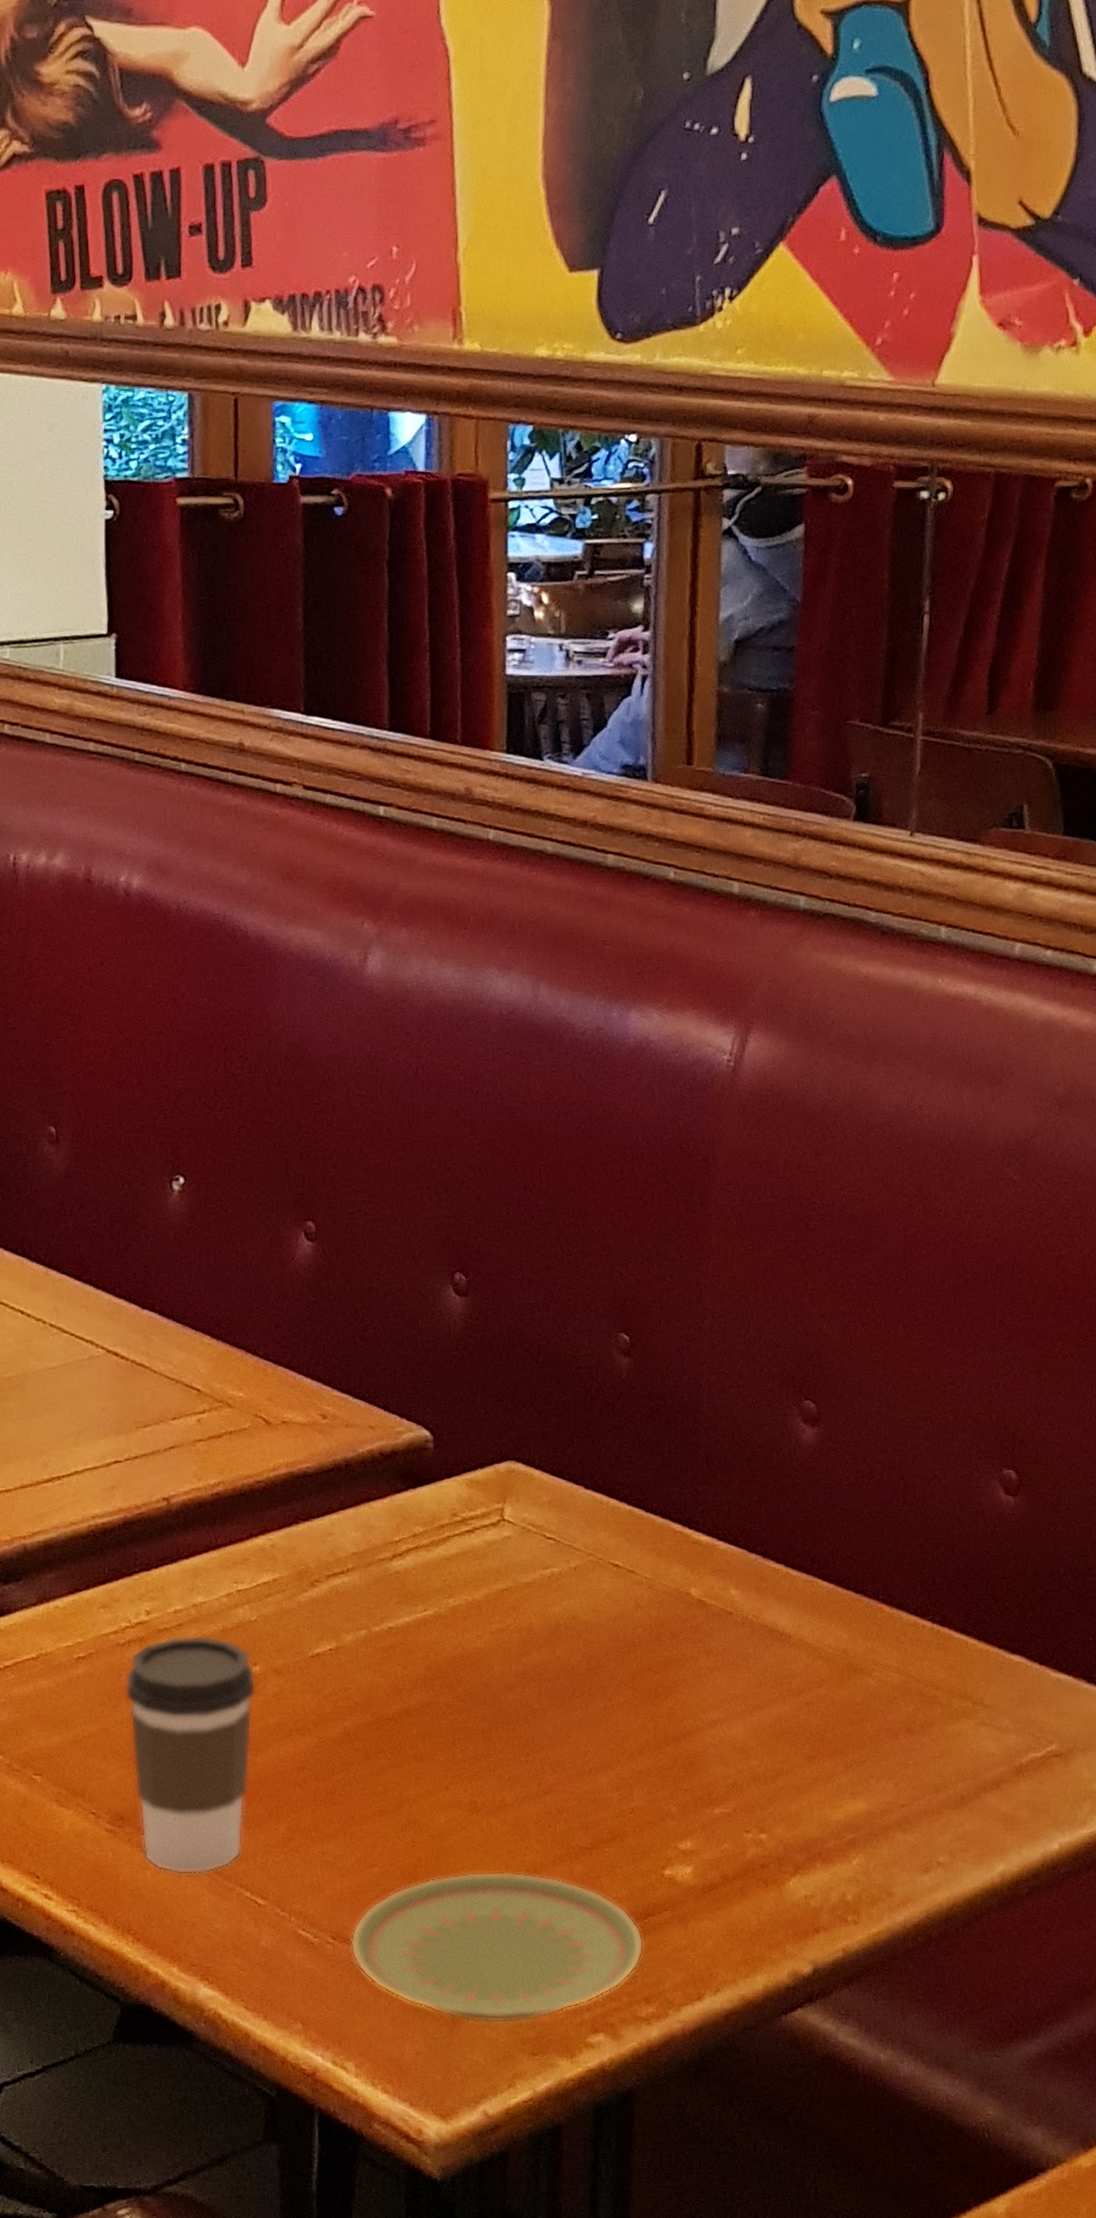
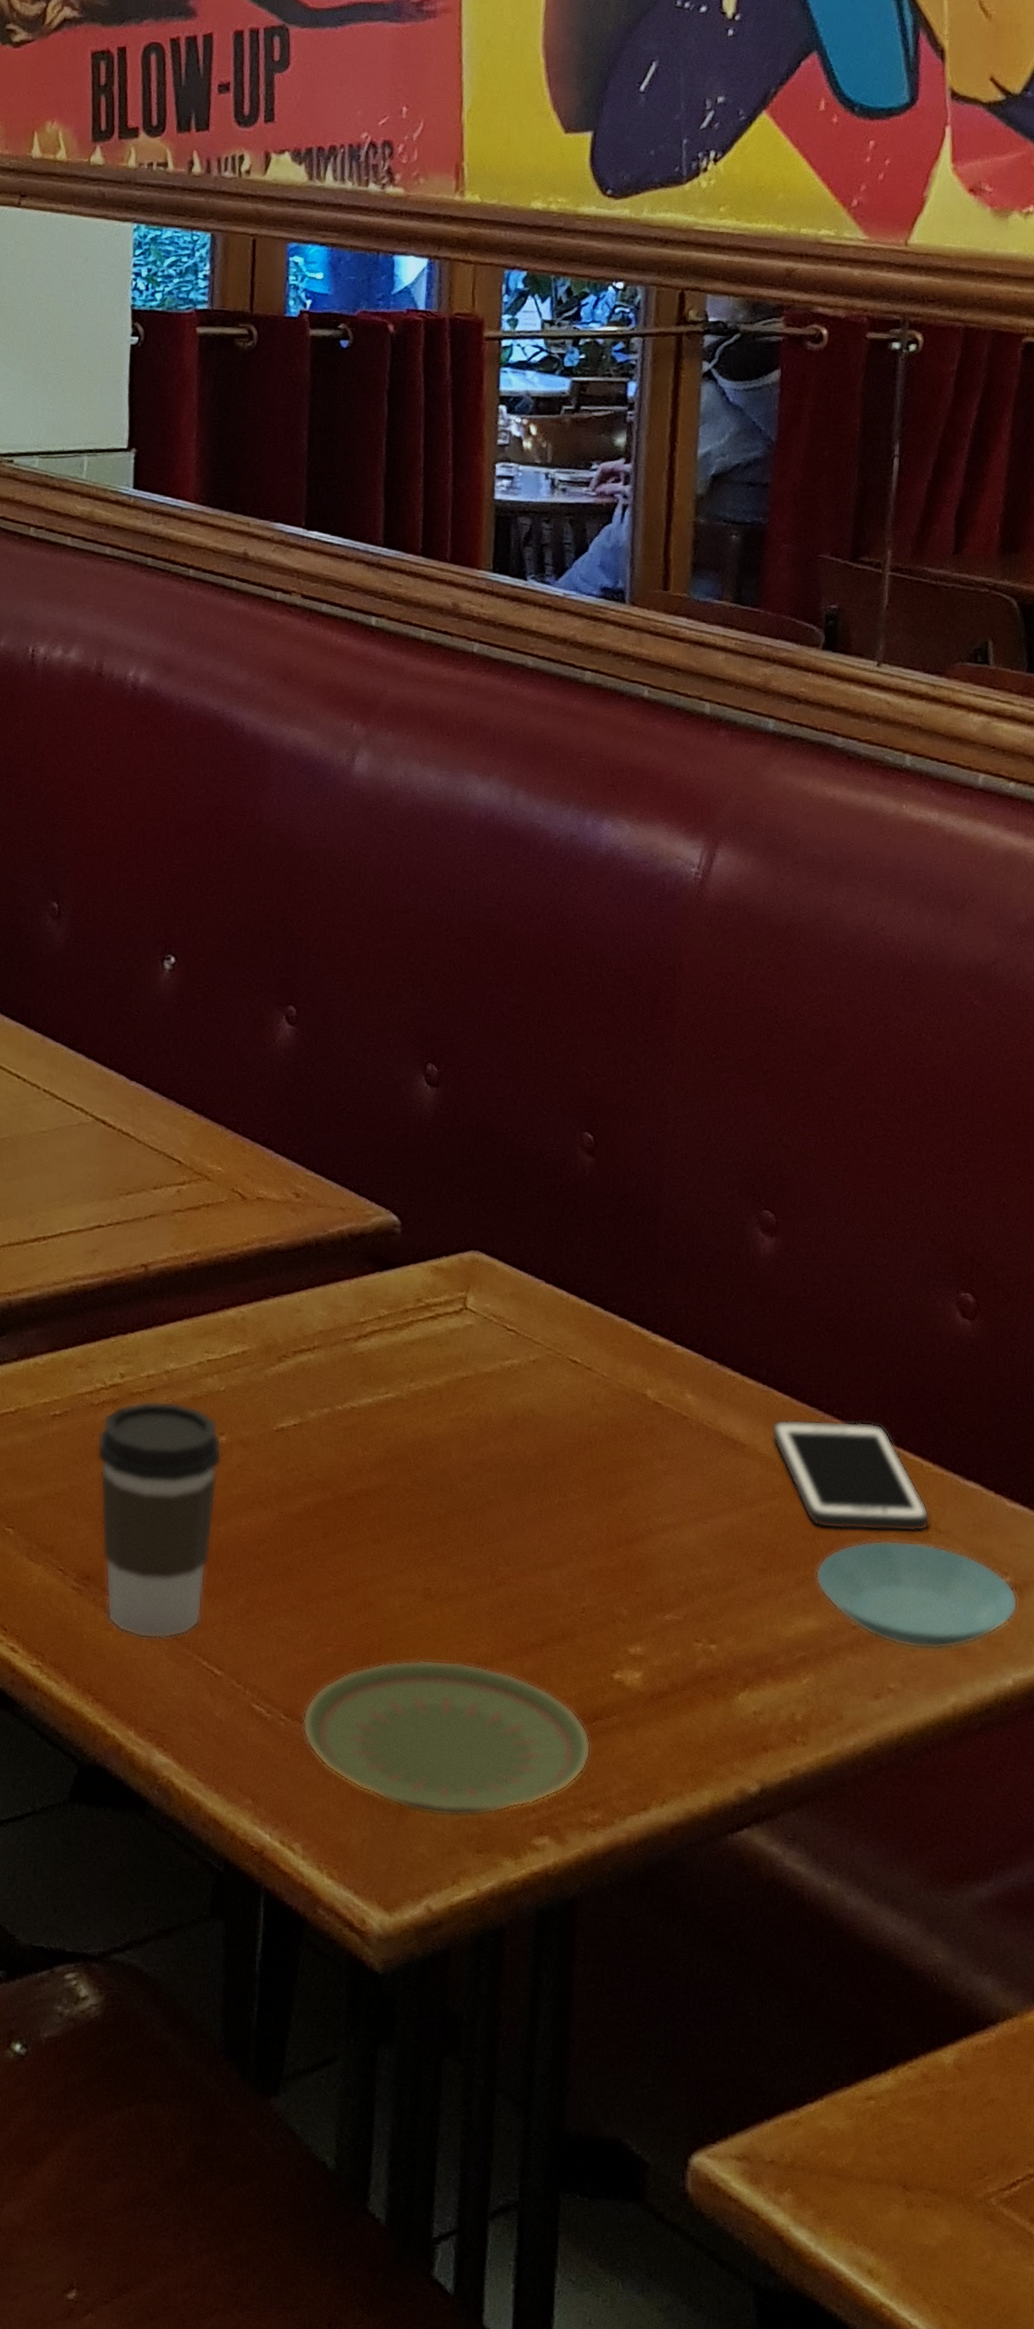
cell phone: none [817,1604,976,1712] -> present [771,1418,930,1532]
saucer: none [863,1718,1063,1822] -> present [815,1540,1018,1650]

